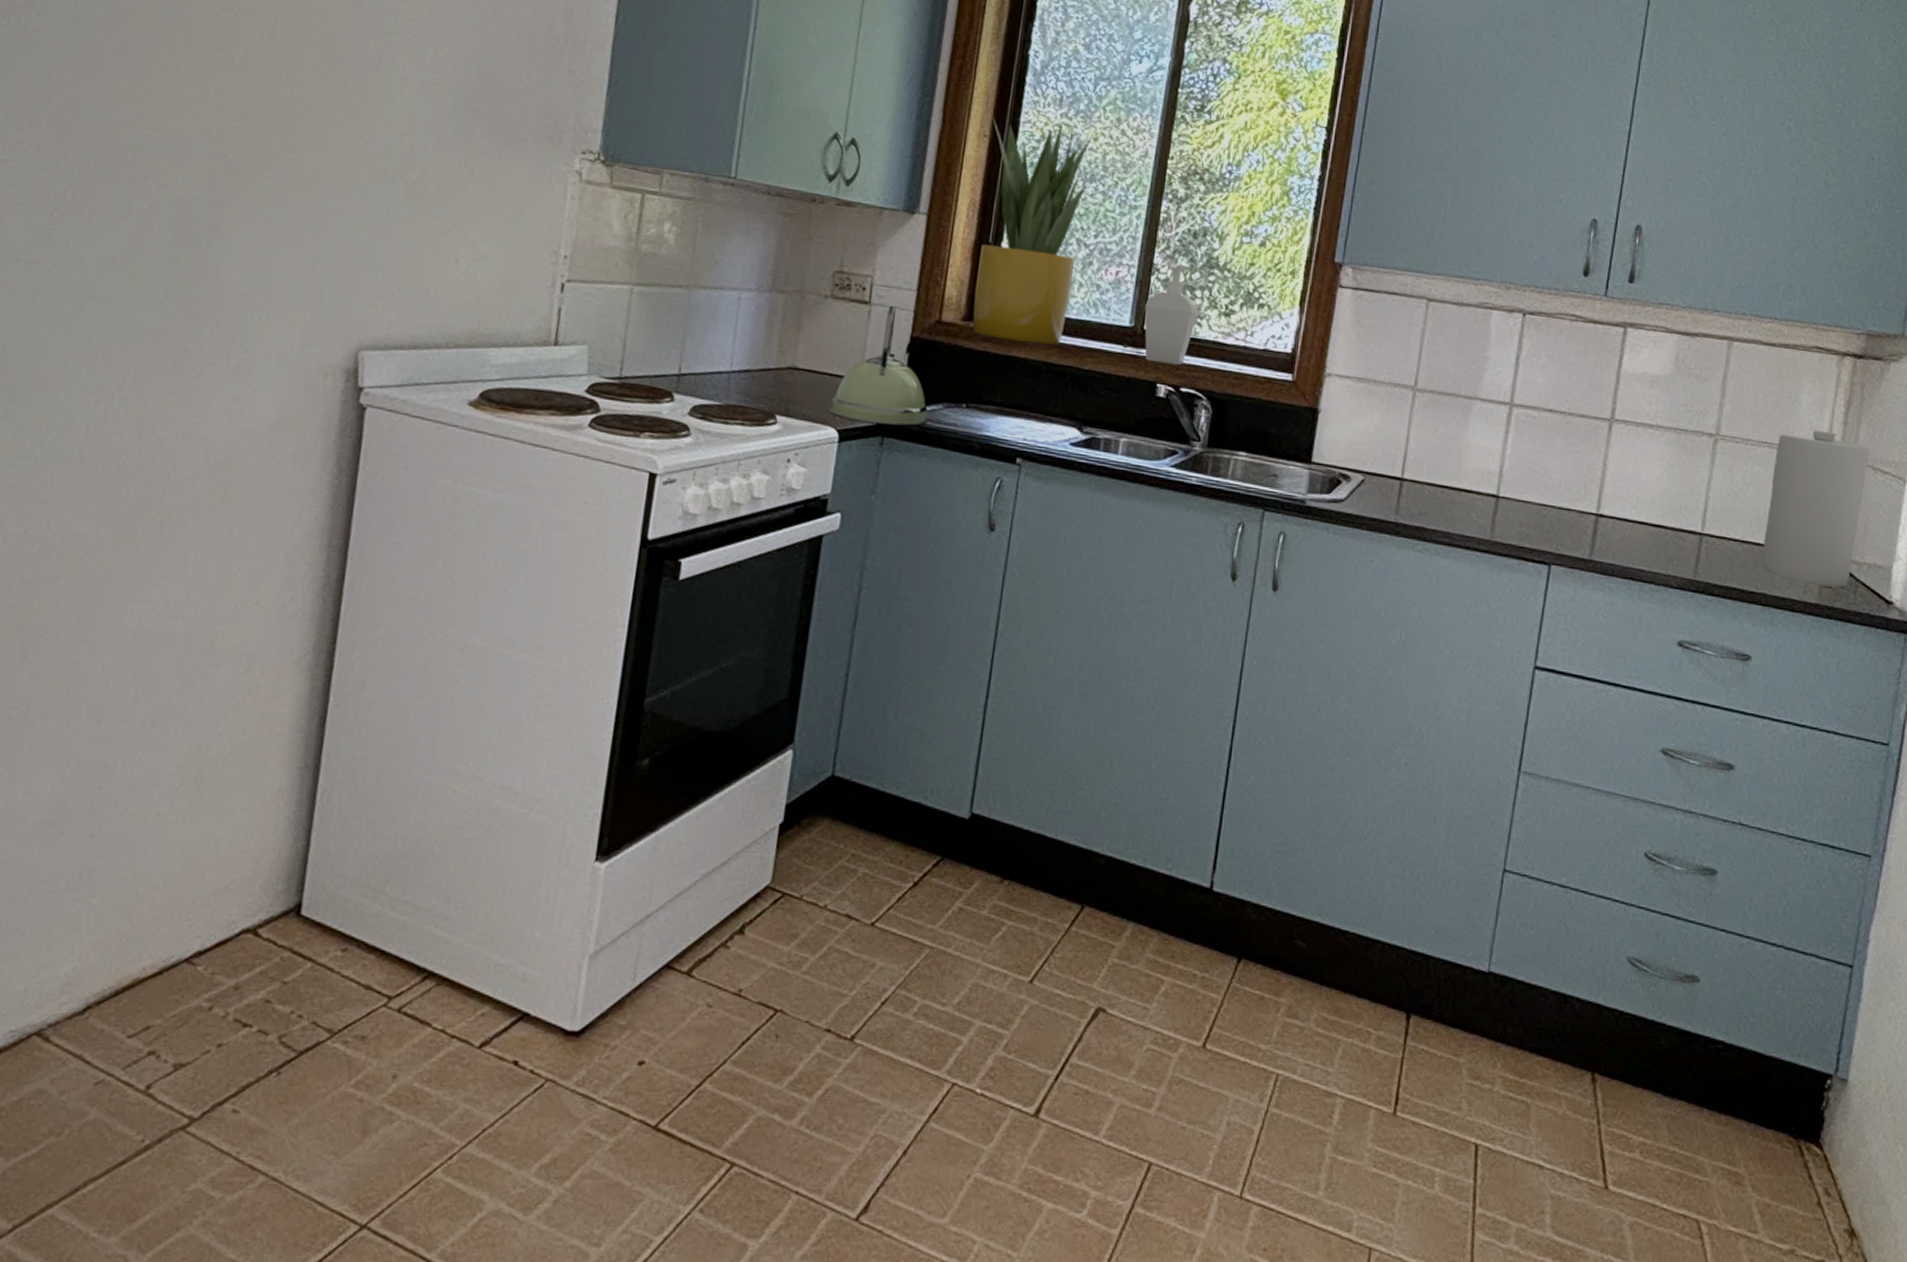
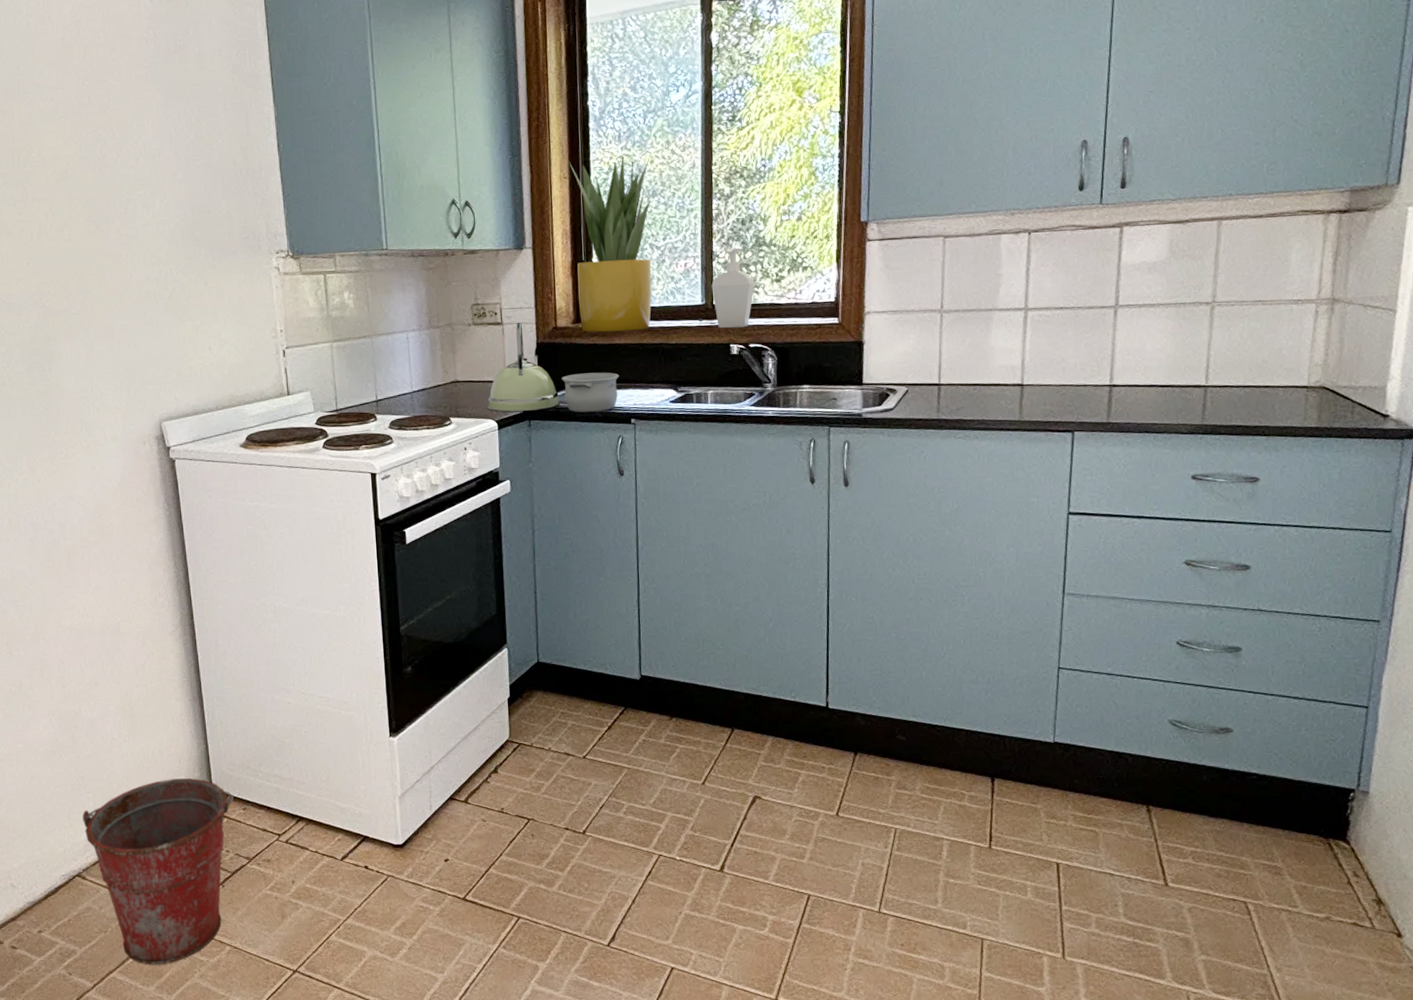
bucket: none [68,889,333,1199] -> present [82,778,234,965]
cooking pot: none [934,385,1012,442] -> present [561,372,620,413]
paper towel holder: present [1761,430,1870,588] -> none [1262,281,1359,413]

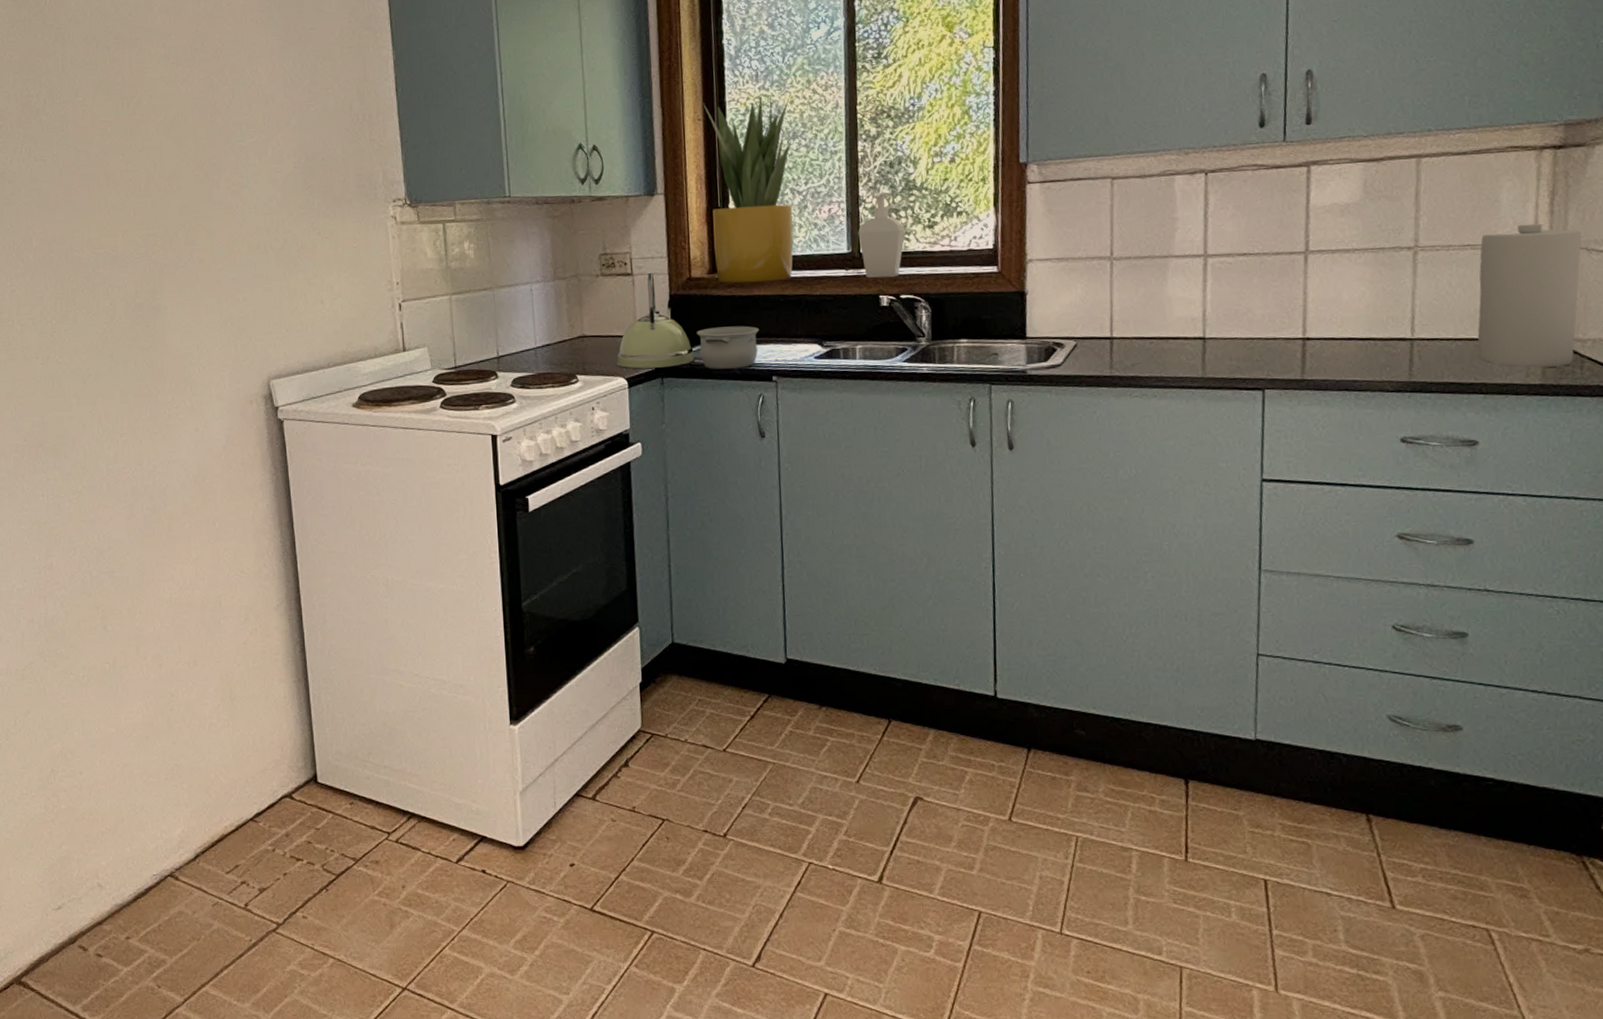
bucket: present [82,778,234,965] -> none [177,768,341,978]
paper towel holder: none [1262,281,1359,413] -> present [1477,223,1582,368]

